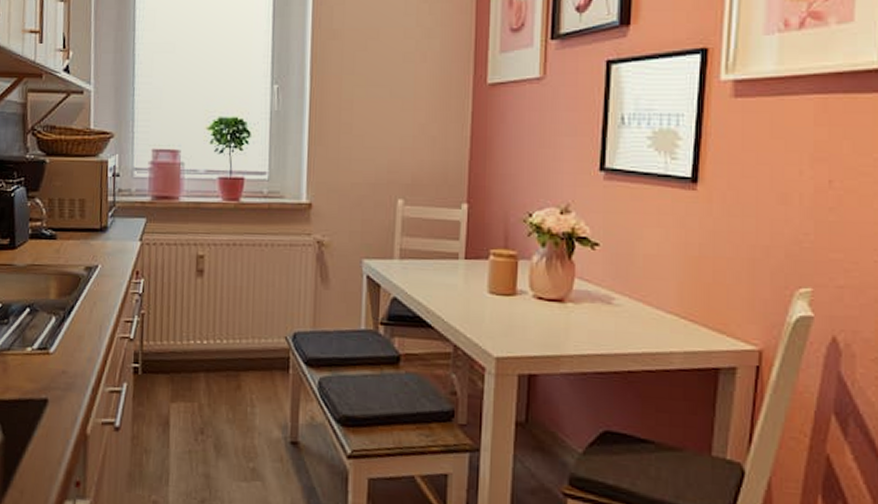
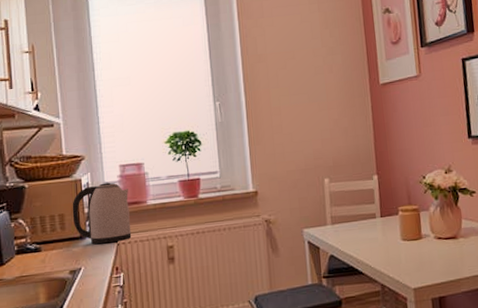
kettle: none [94,169,159,242] -> present [72,182,132,245]

